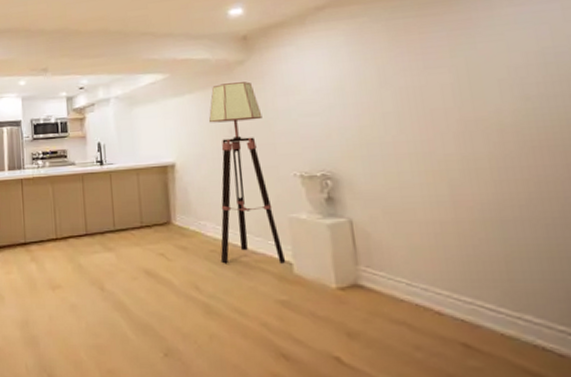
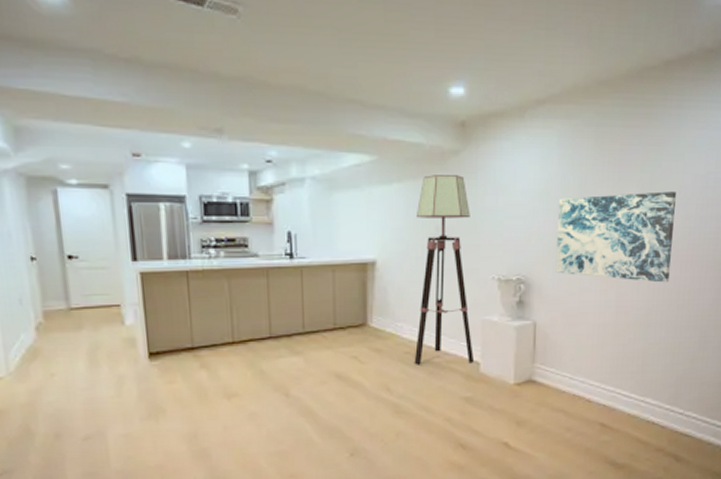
wall art: none [356,72,520,173] -> present [555,191,676,283]

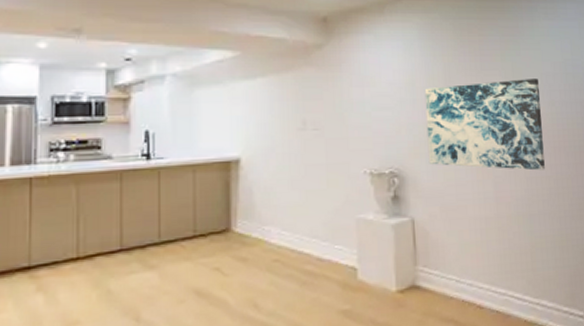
floor lamp: present [414,175,475,365] -> none [282,68,351,275]

